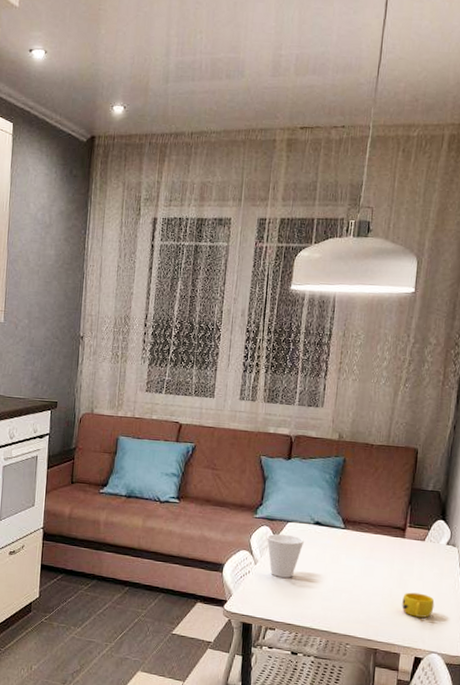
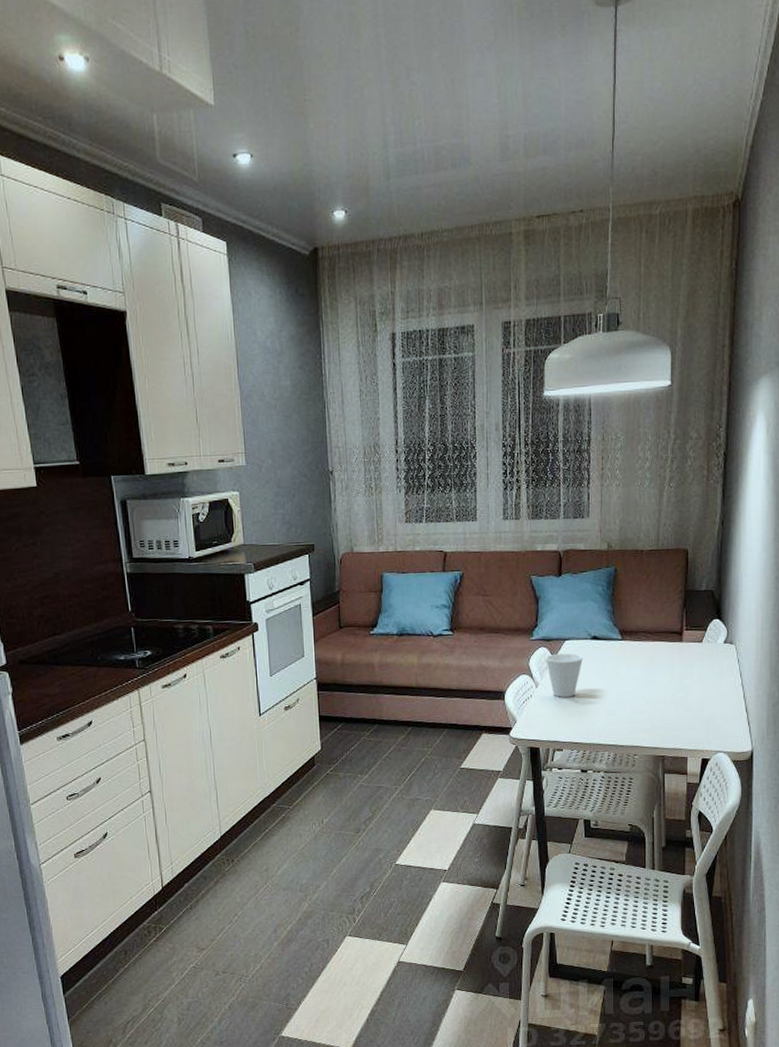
cup: present [402,592,435,618] -> none [685,695,717,719]

